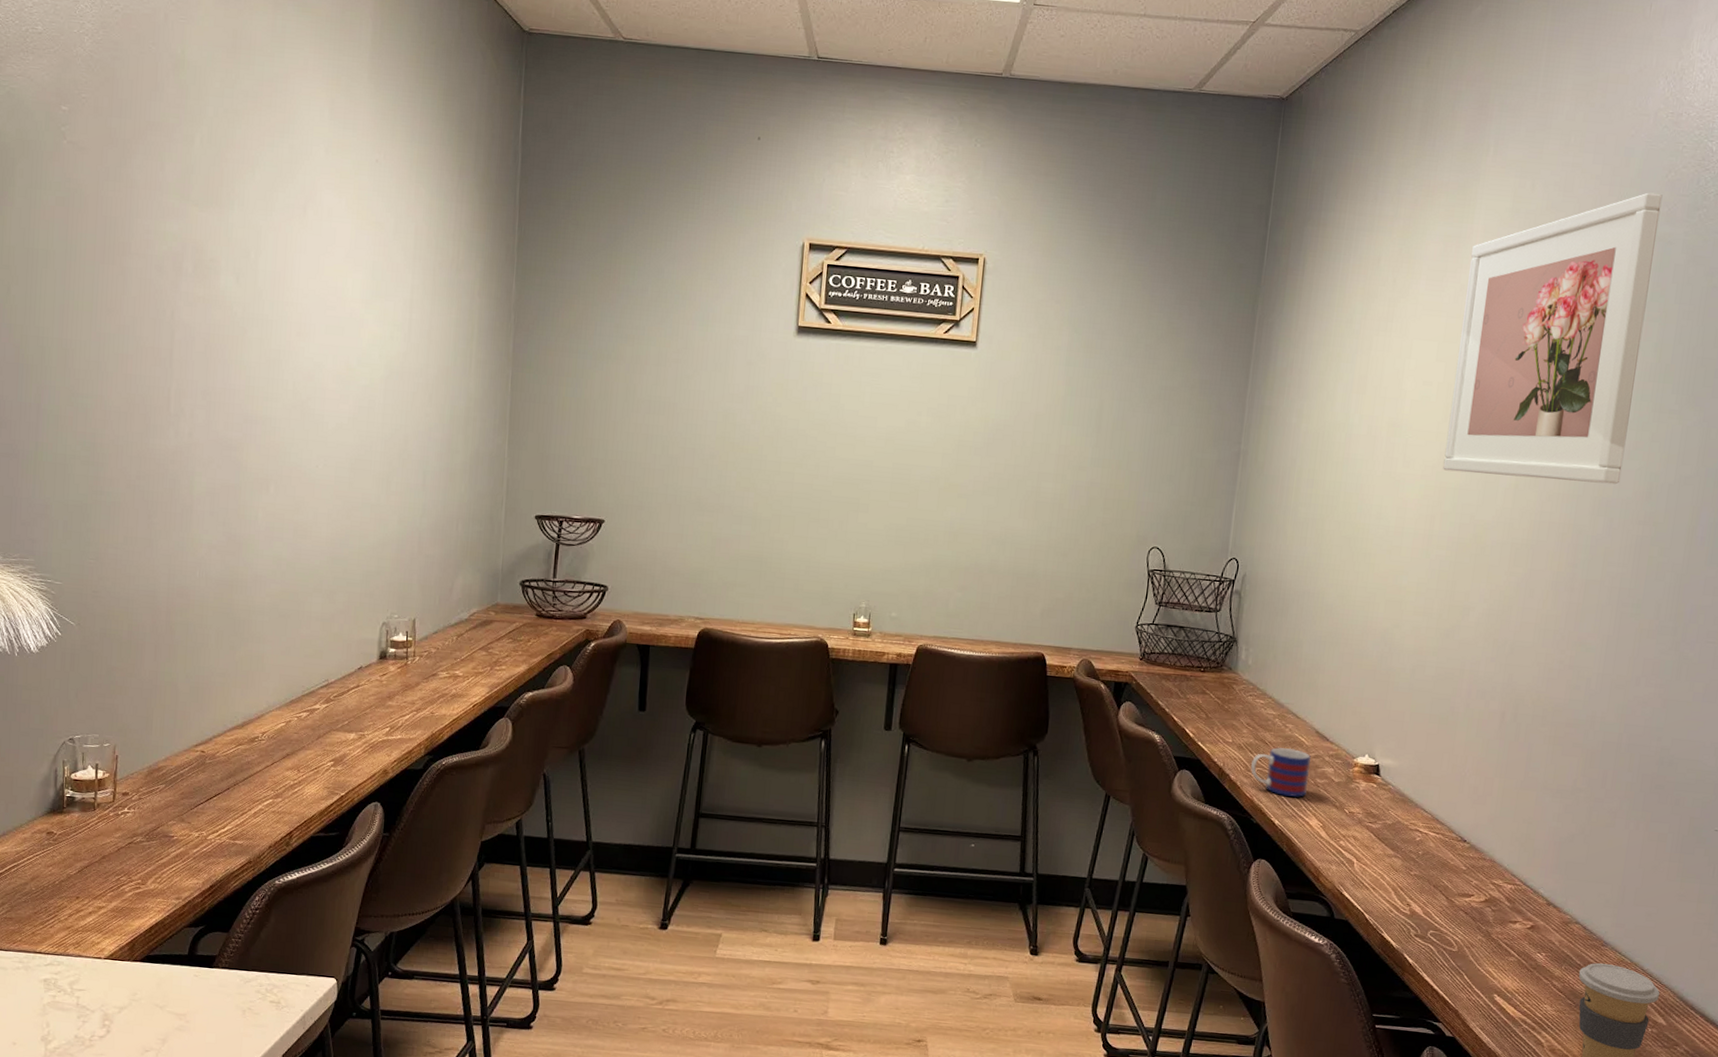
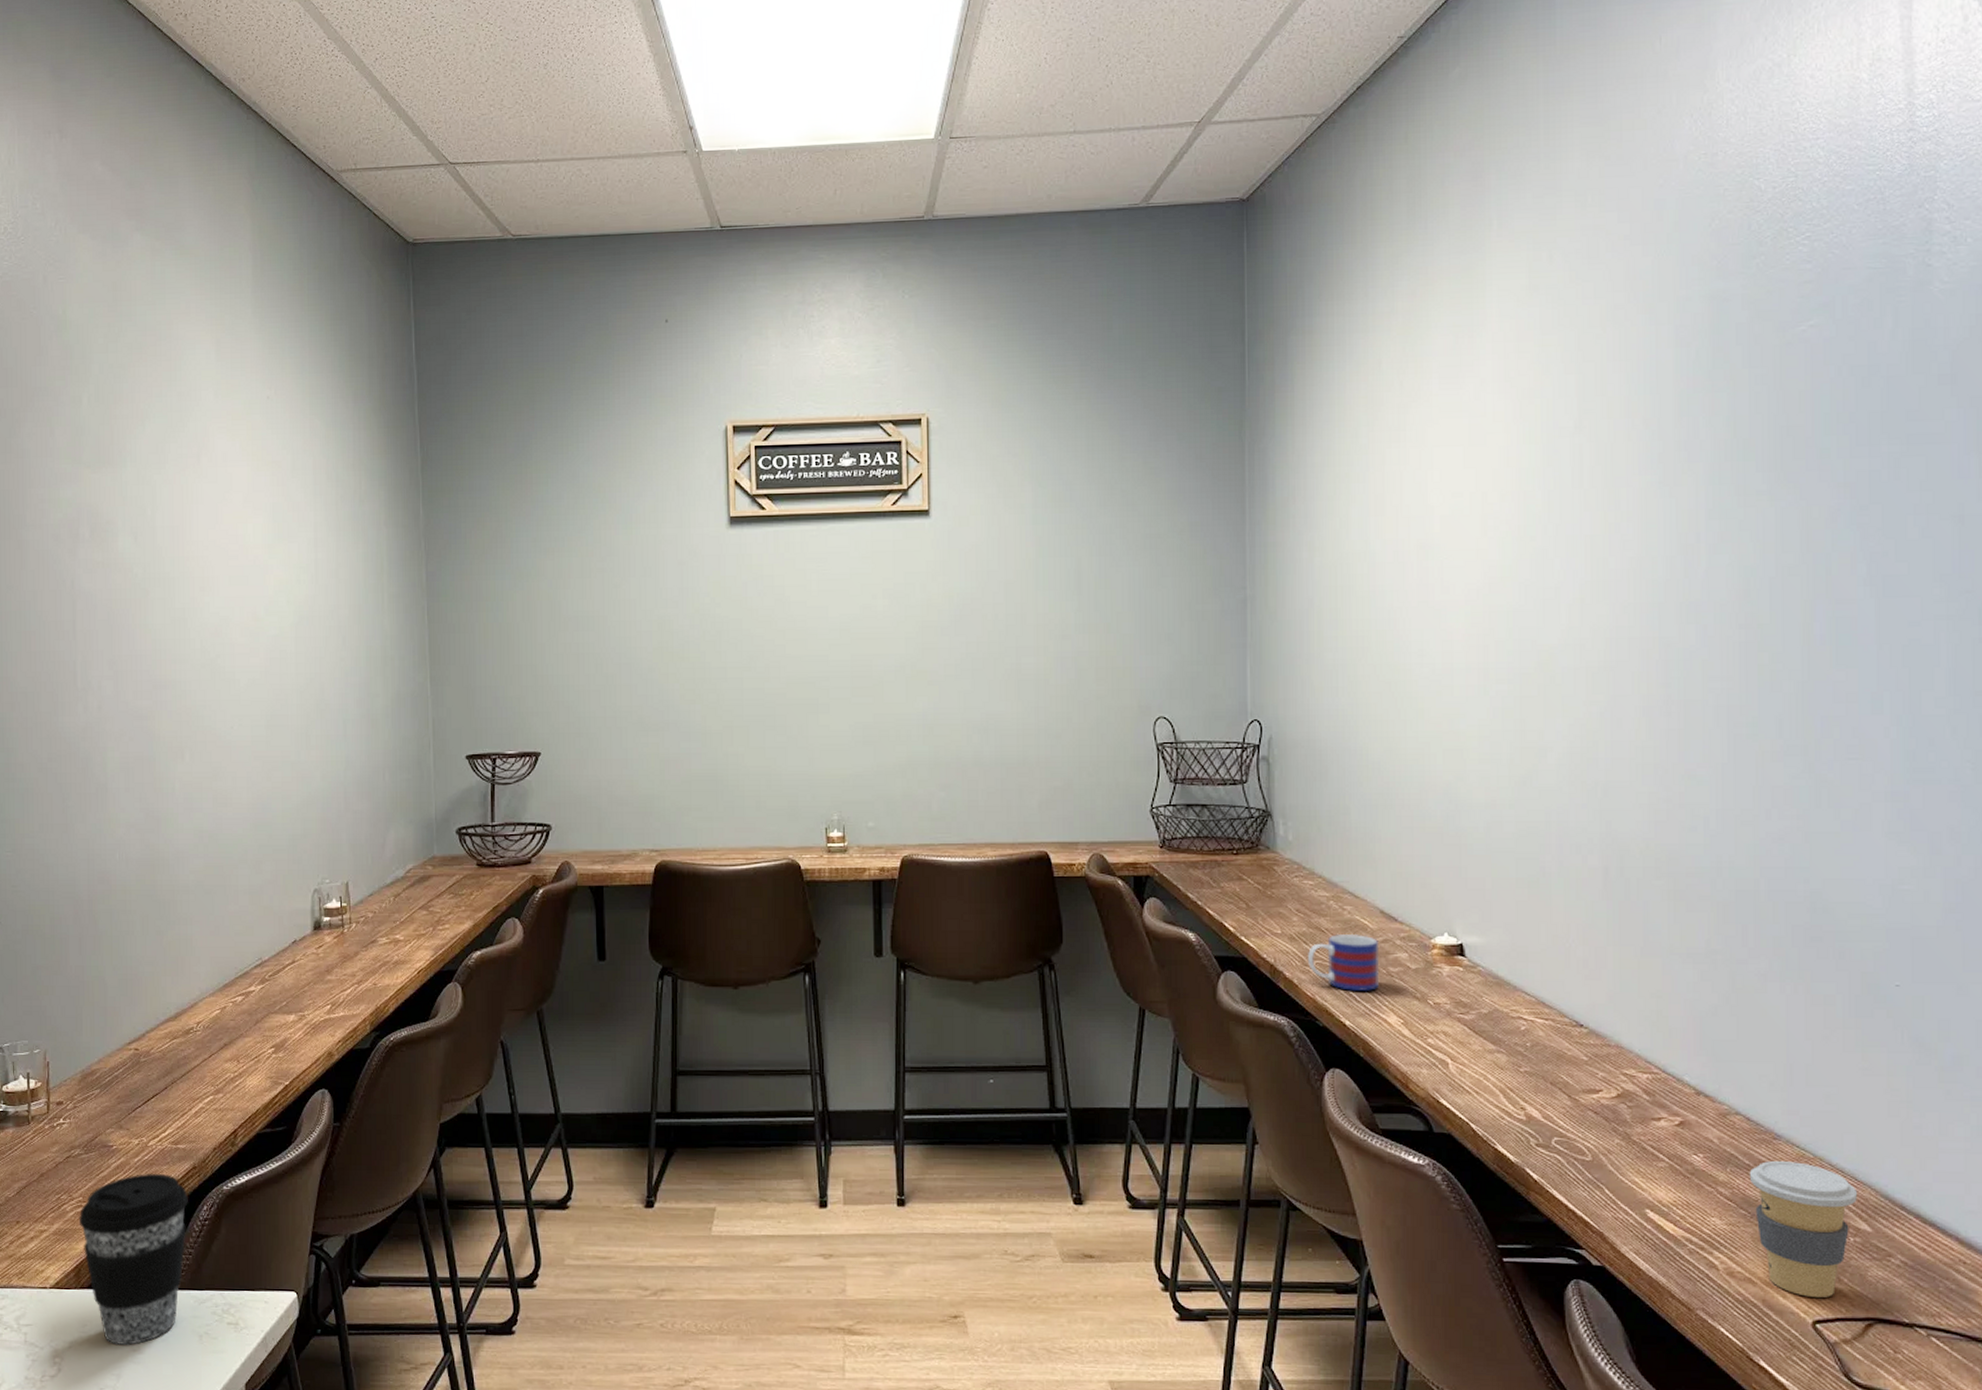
coffee cup: none [136,864,242,1014] -> present [78,1174,188,1345]
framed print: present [1443,192,1663,485] -> none [1487,246,1709,592]

